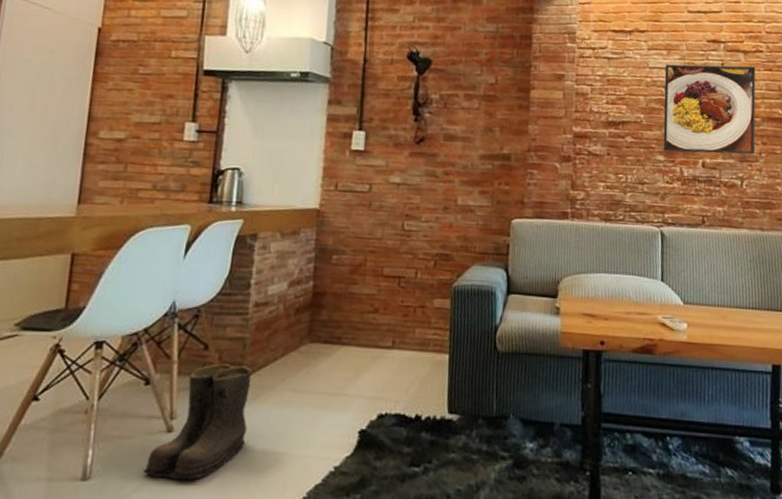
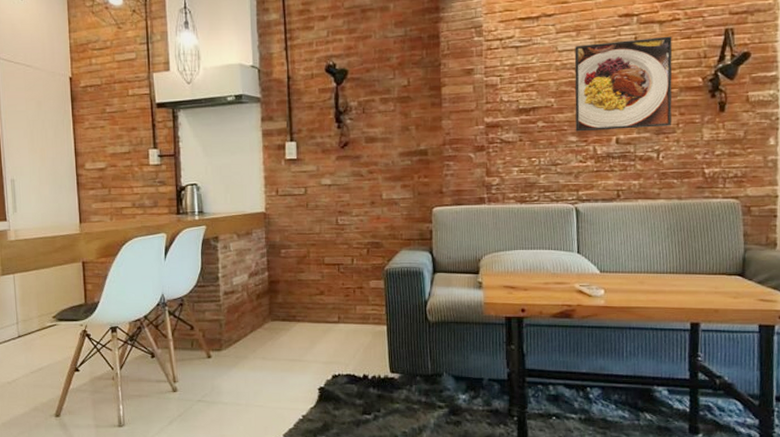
boots: present [143,364,252,481] -> none [160,340,234,426]

